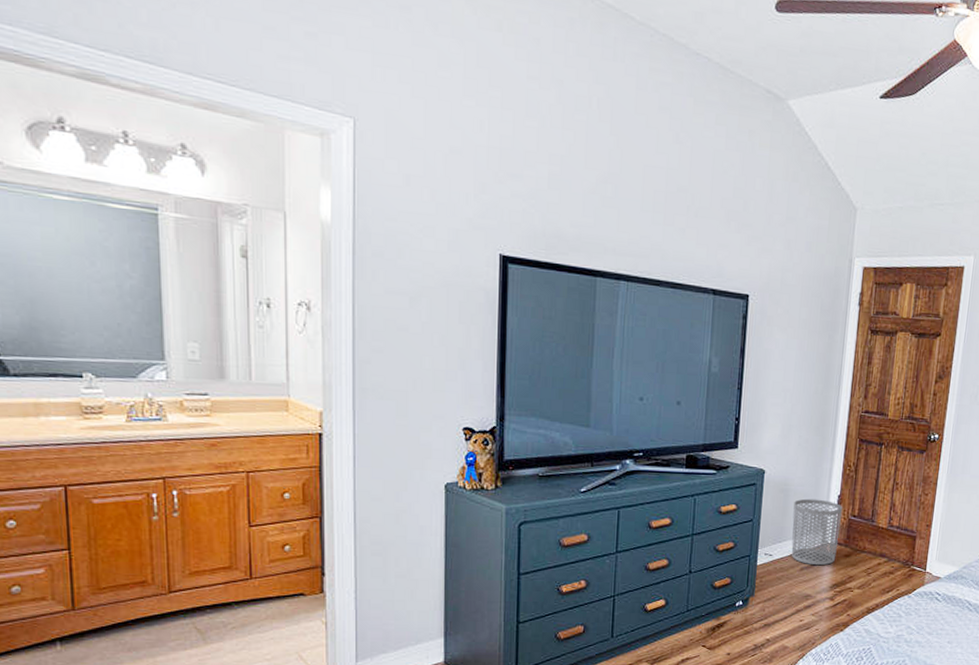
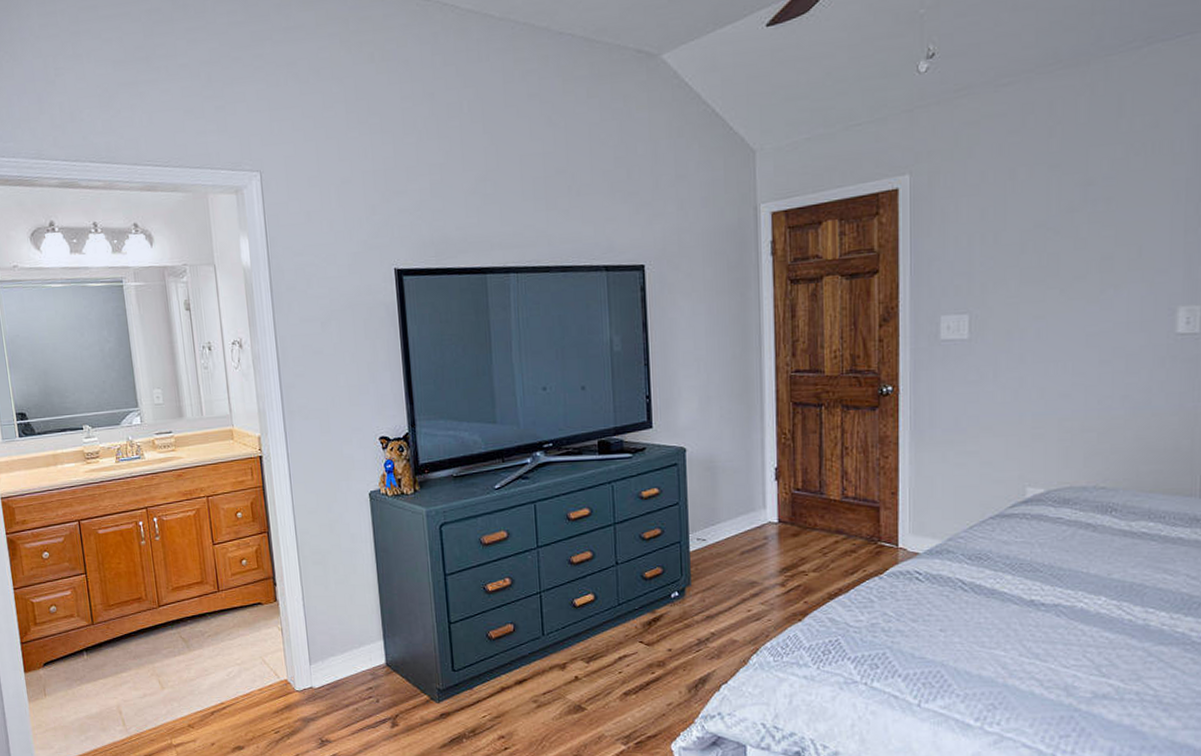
waste bin: present [791,498,842,566] -> none [724,474,783,549]

